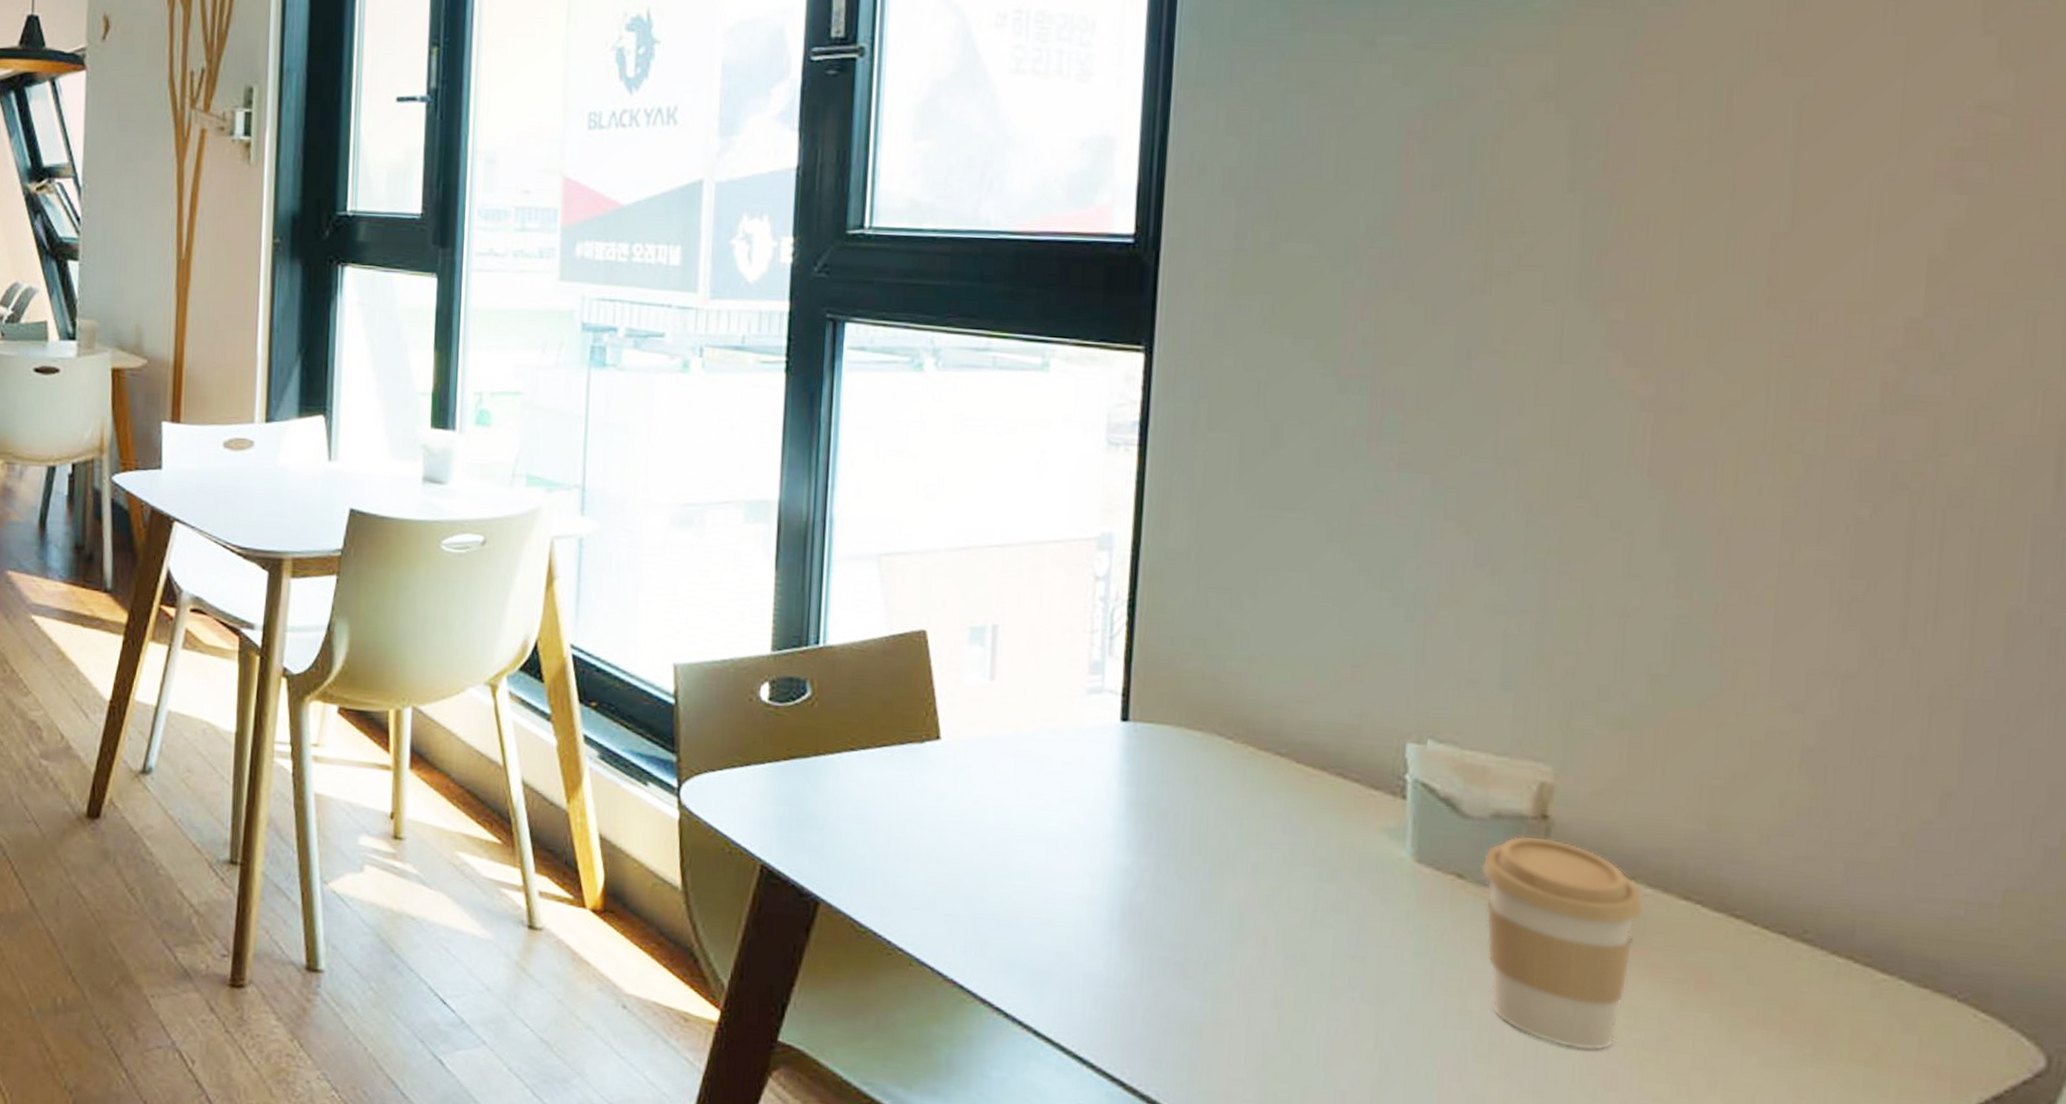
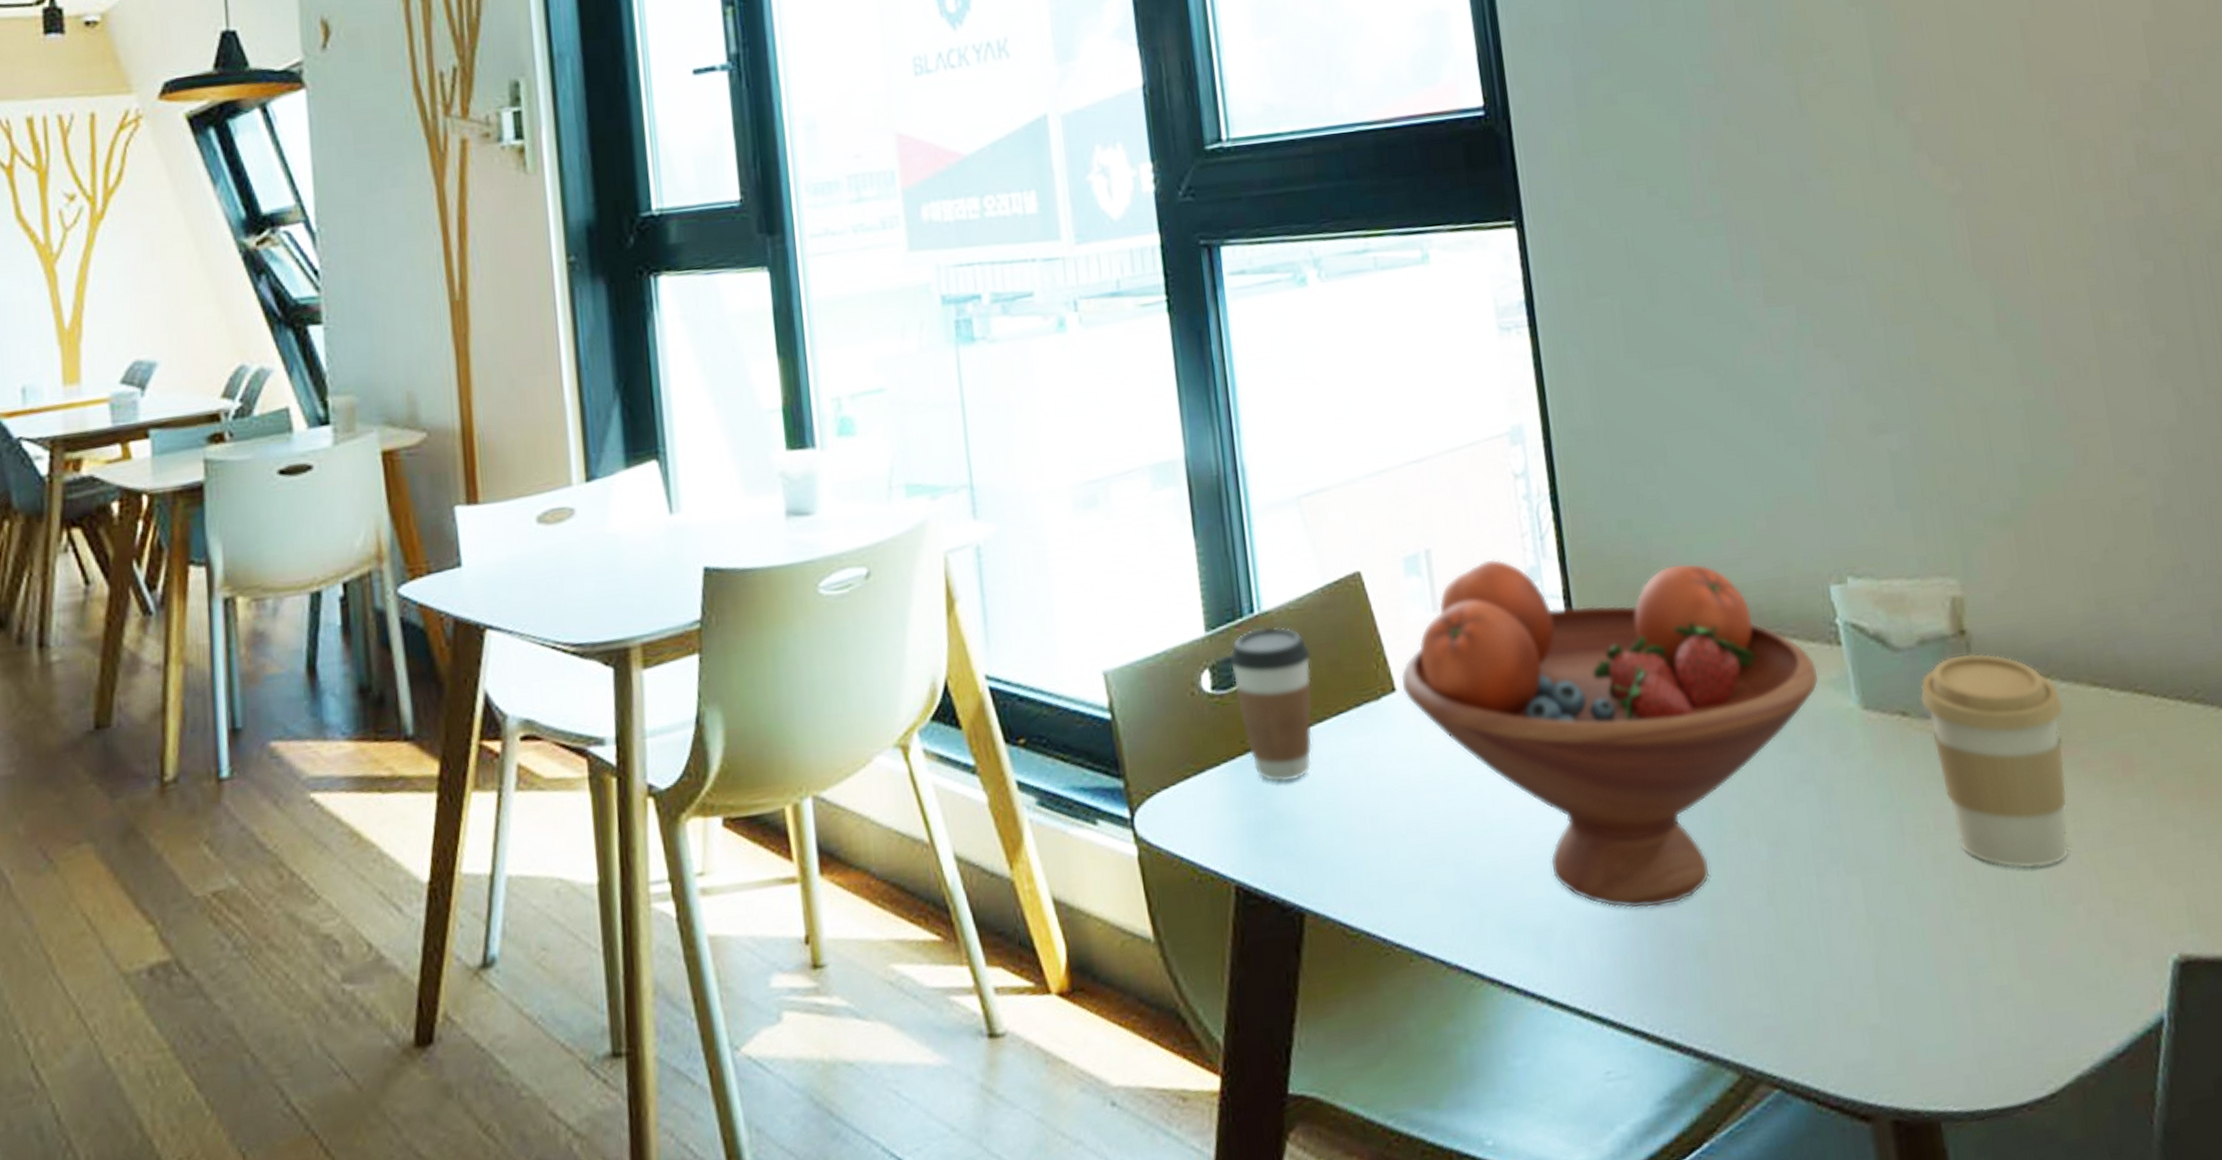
coffee cup: none [788,658,866,793] -> present [1228,626,1313,783]
fruit bowl: none [947,646,1375,983] -> present [1401,558,1819,909]

